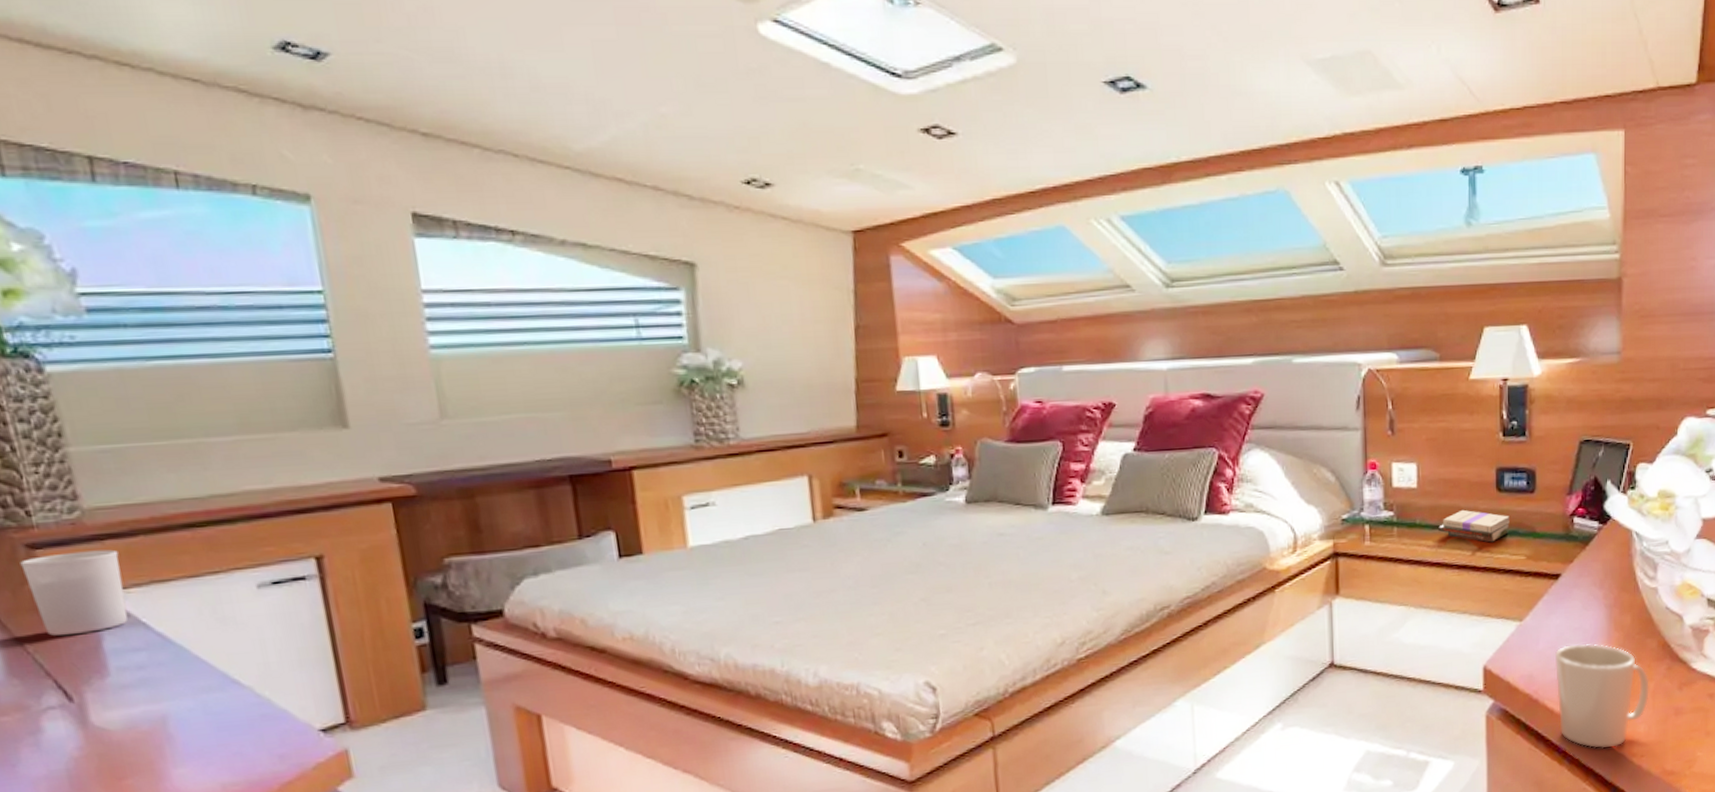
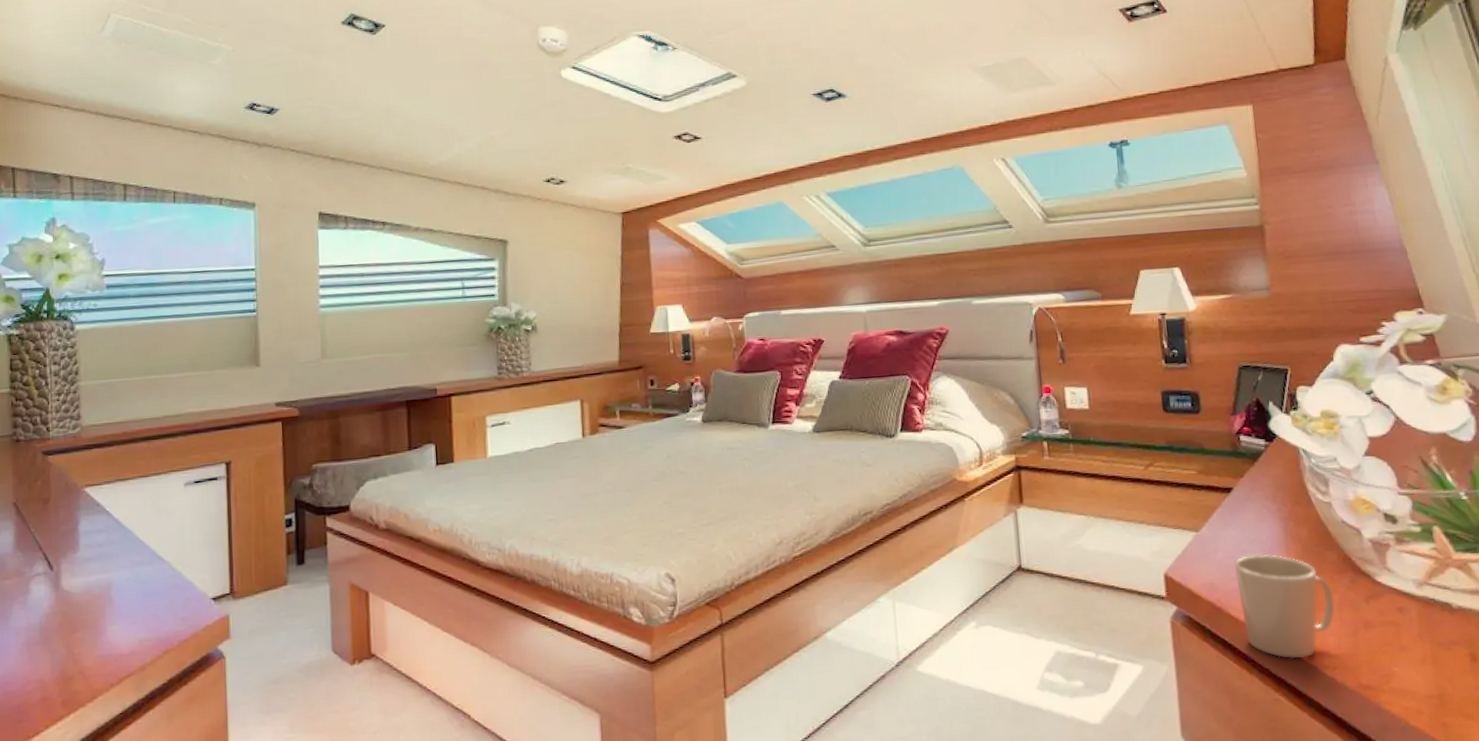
candle holder: present [20,549,128,636] -> none [37,456,99,520]
books: present [1438,509,1510,543] -> none [1111,428,1178,458]

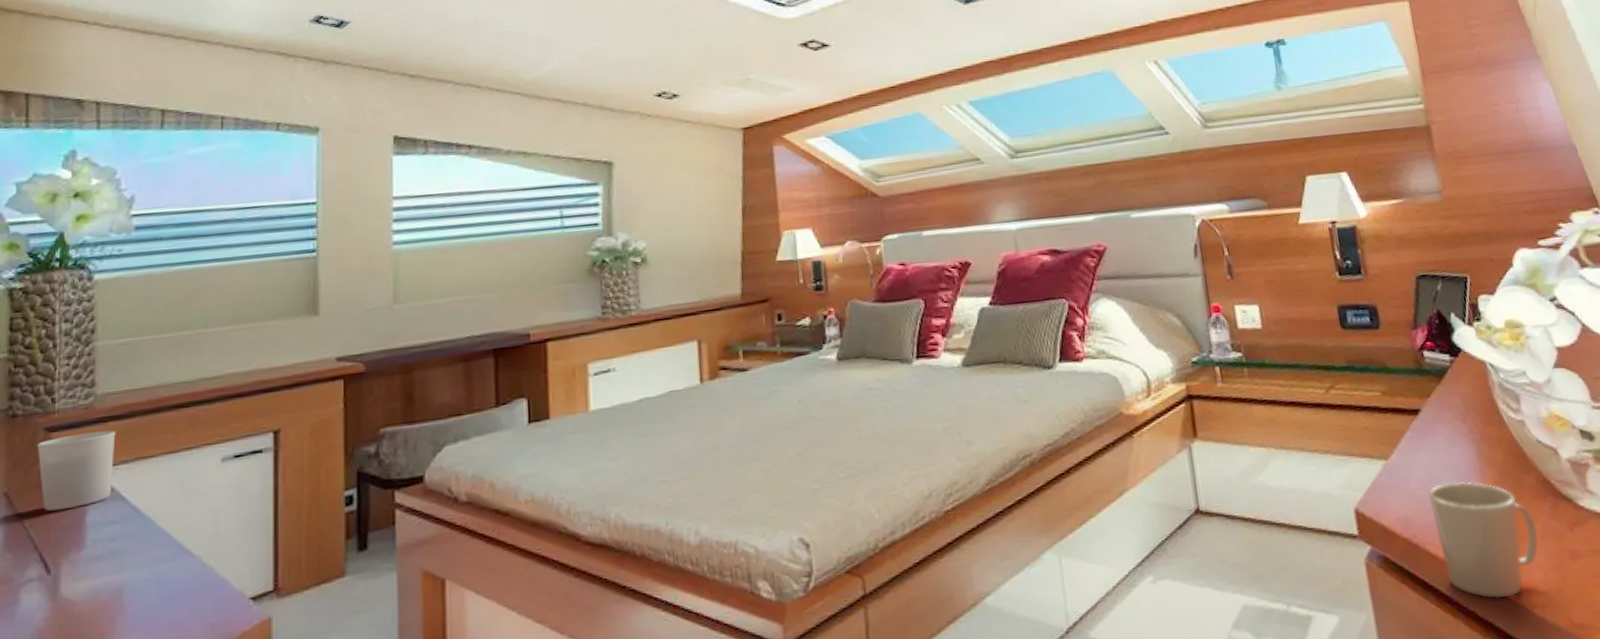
candle holder: none [37,456,99,520] -> present [37,430,116,511]

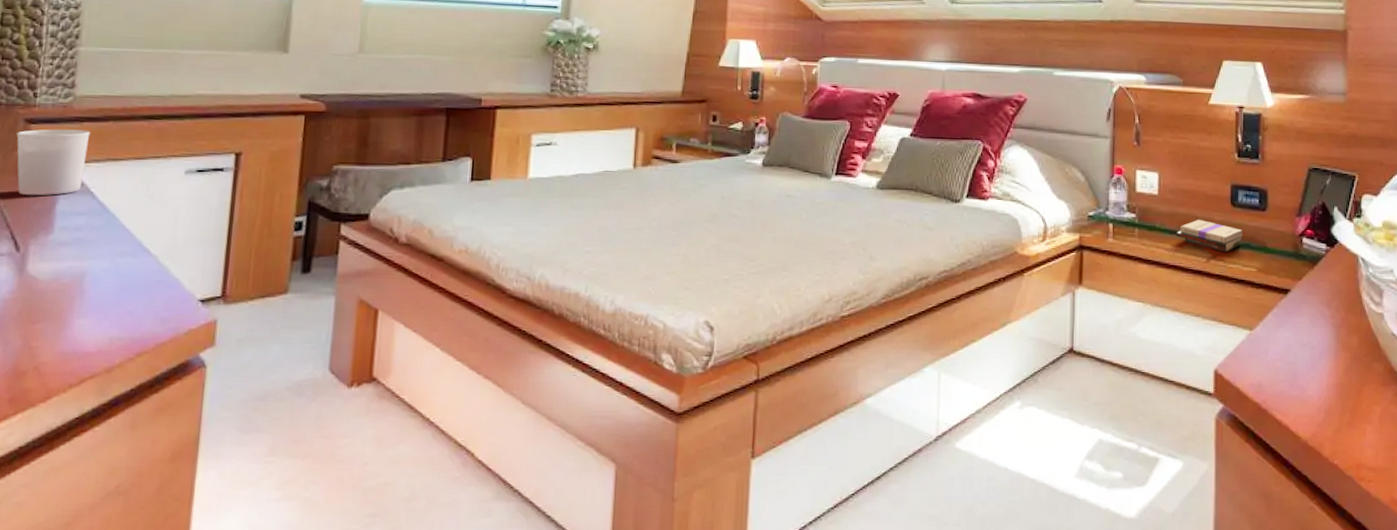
books: none [1288,347,1360,380] -> present [1176,219,1242,252]
mug: present [1428,481,1539,599] -> none [1284,359,1376,468]

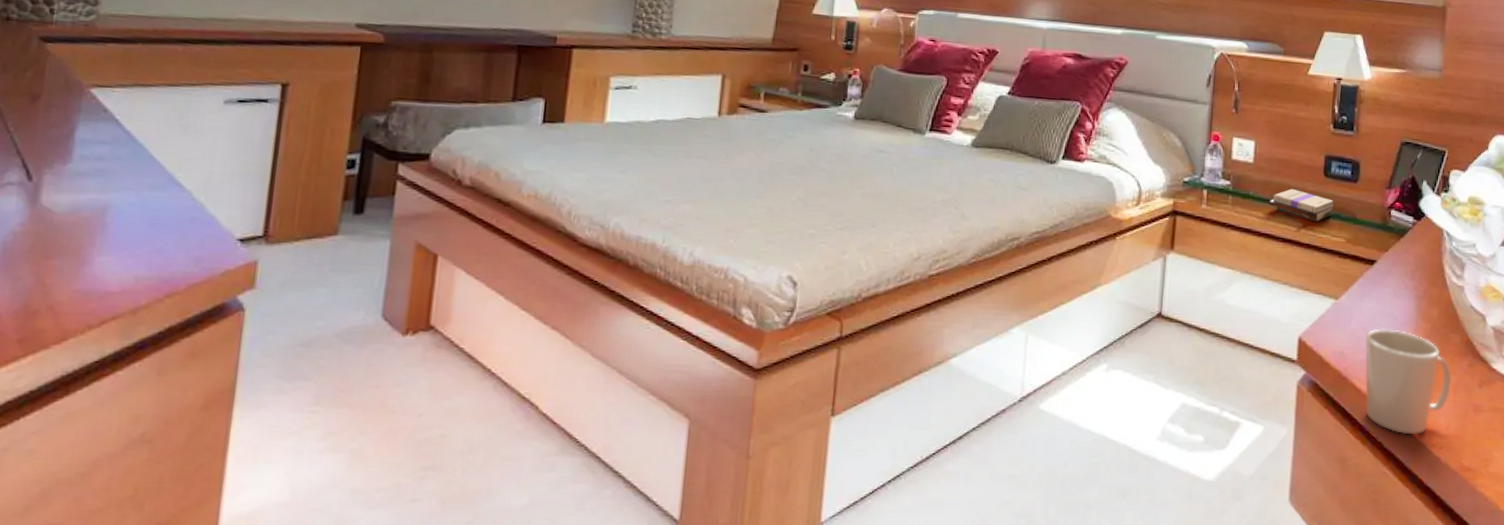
candle holder: present [16,129,91,196] -> none [29,49,116,122]
mug: none [1284,359,1376,468] -> present [1364,328,1452,435]

